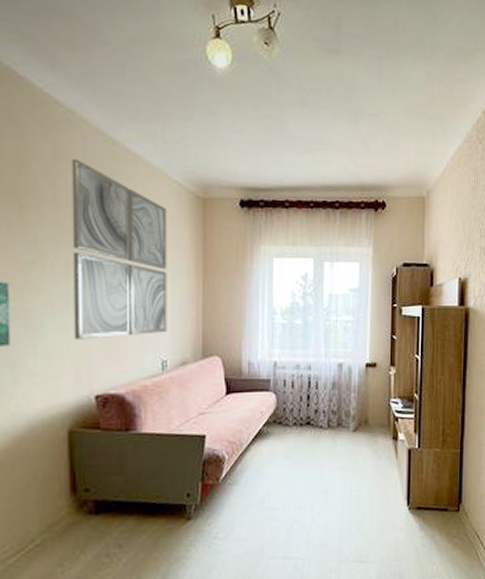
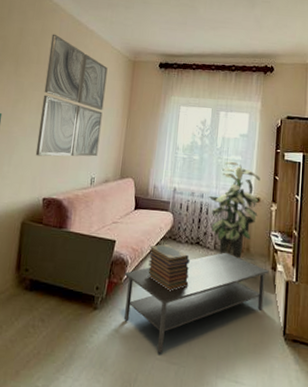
coffee table: none [221,428,390,552] -> present [124,252,269,354]
book stack: none [249,429,301,483] -> present [146,243,190,291]
indoor plant: none [317,322,376,434] -> present [208,161,260,259]

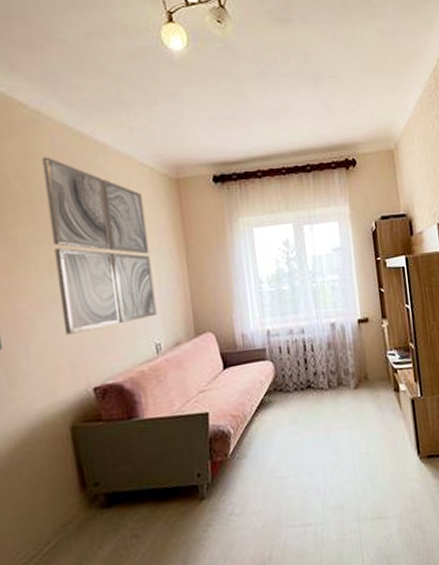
coffee table: present [124,252,269,354] -> none [228,387,393,521]
book stack: present [146,243,190,291] -> none [252,397,309,450]
indoor plant: present [208,161,260,259] -> none [310,282,370,392]

